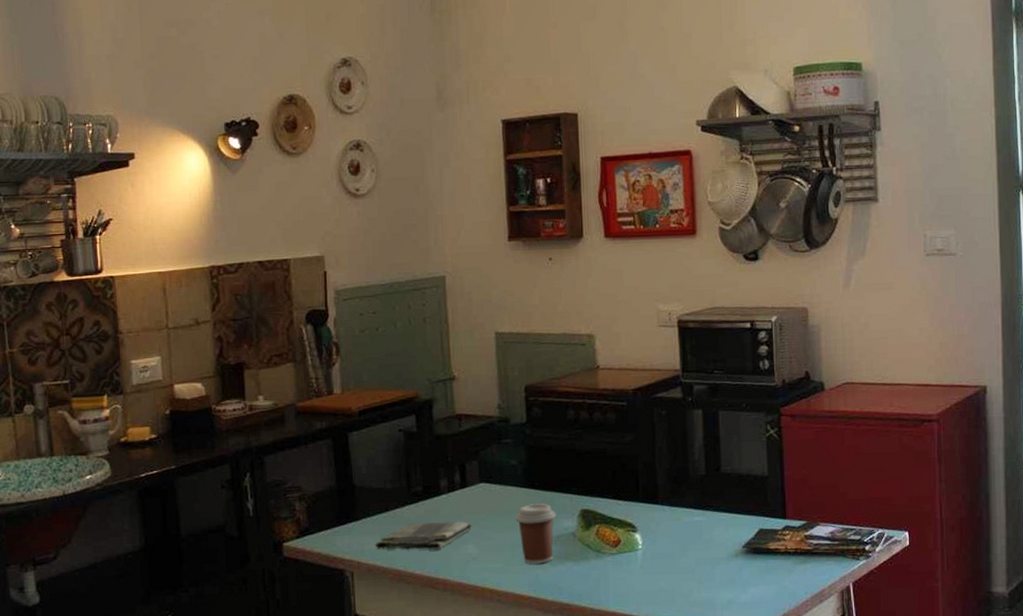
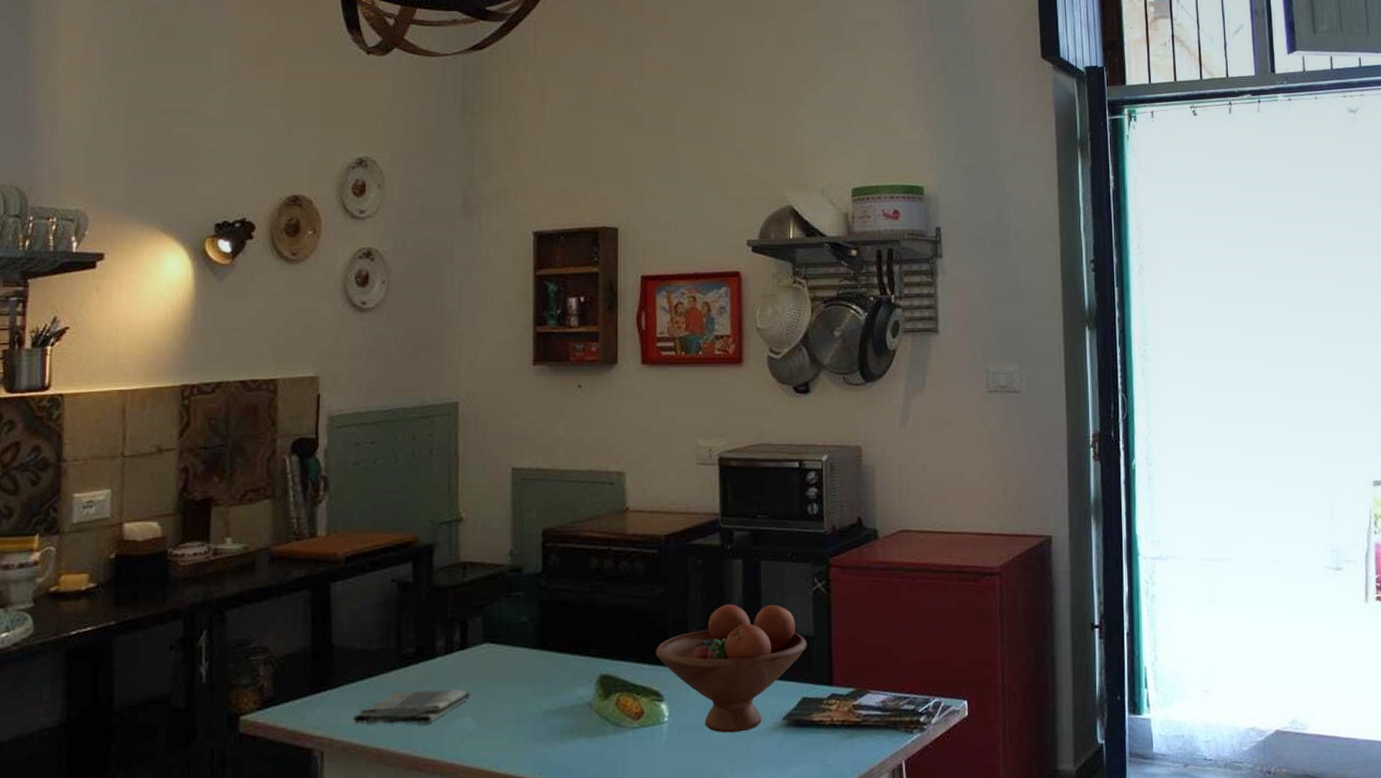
coffee cup: present [516,503,556,564] -> none [523,668,571,741]
fruit bowl: none [628,449,762,559] -> present [655,604,807,733]

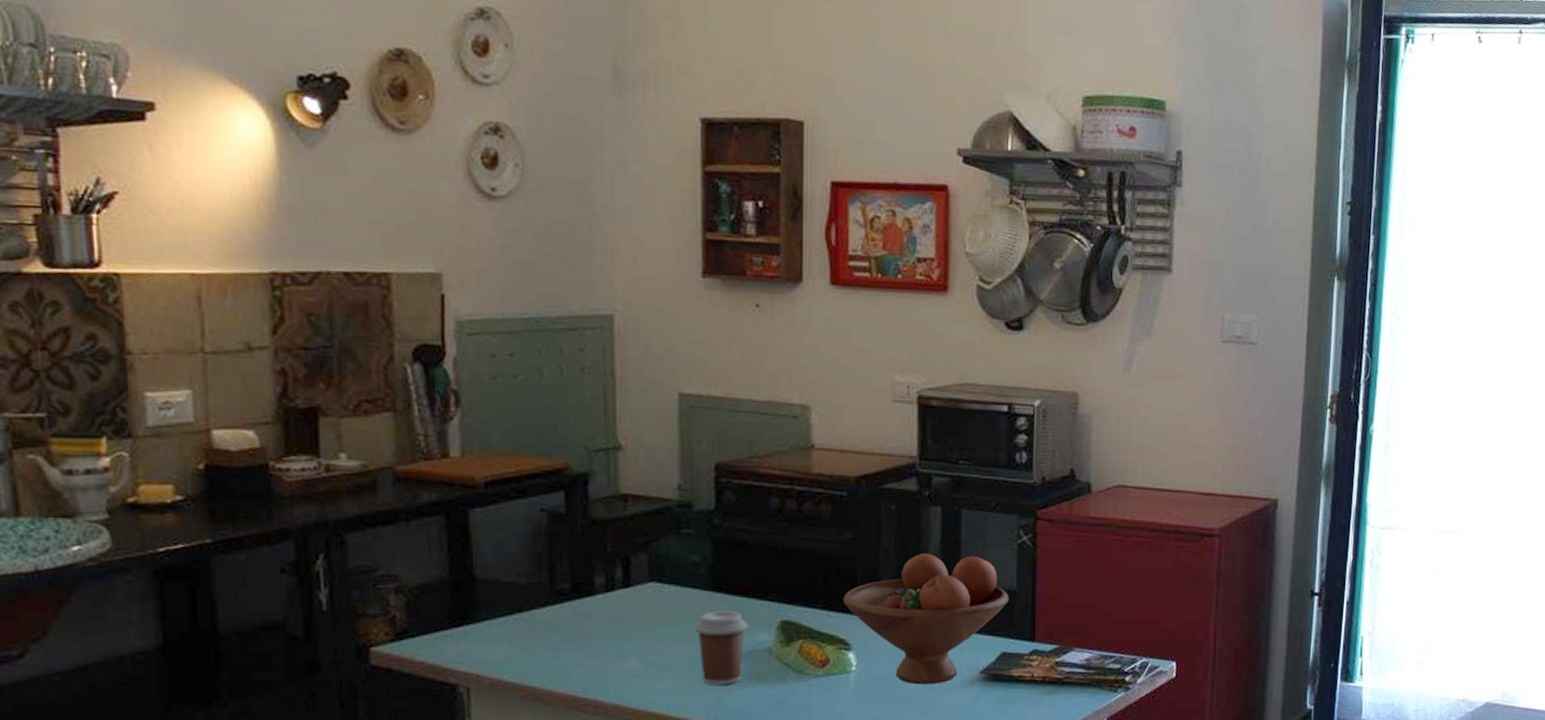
dish towel: present [352,689,471,725] -> none [501,629,636,664]
coffee cup: none [523,668,571,741] -> present [695,611,748,685]

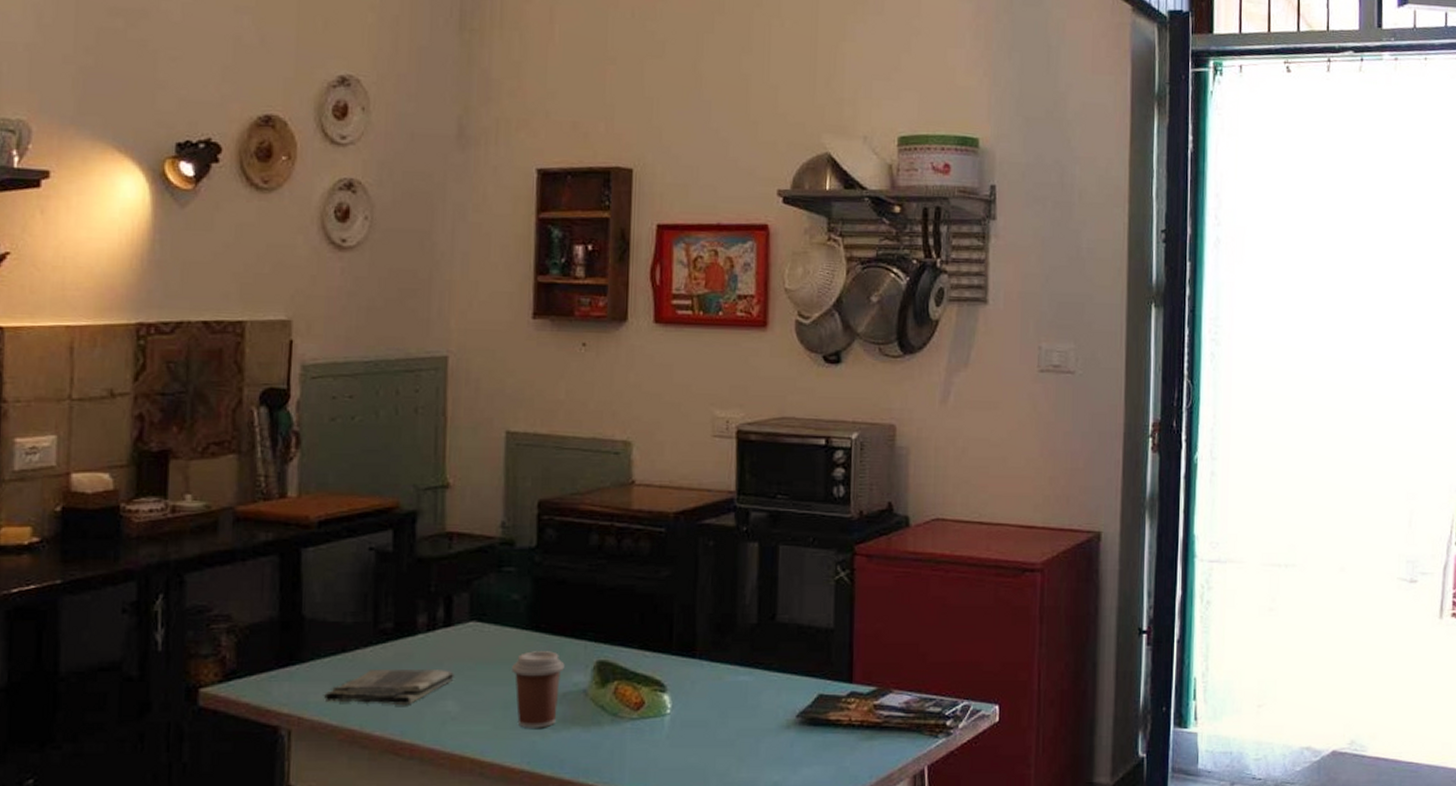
dish towel: none [501,629,636,664] -> present [323,670,454,706]
fruit bowl: present [843,554,1009,685] -> none [659,591,826,729]

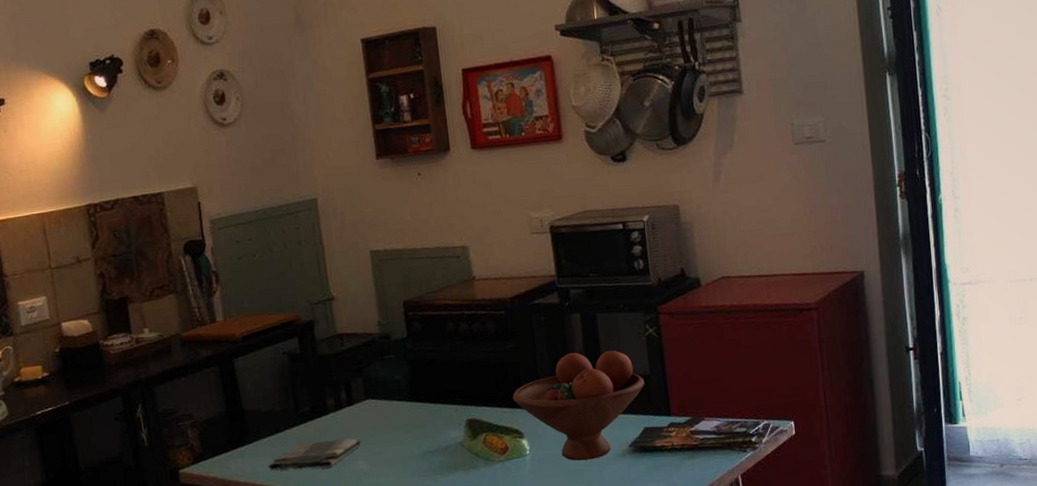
coffee cup: present [512,651,565,728] -> none [403,416,443,476]
fruit bowl: none [659,591,826,729] -> present [512,350,645,461]

